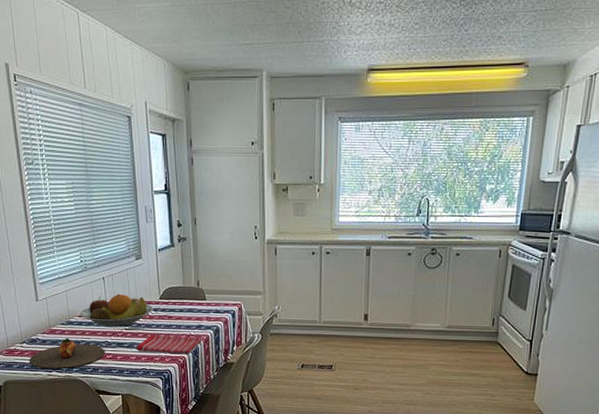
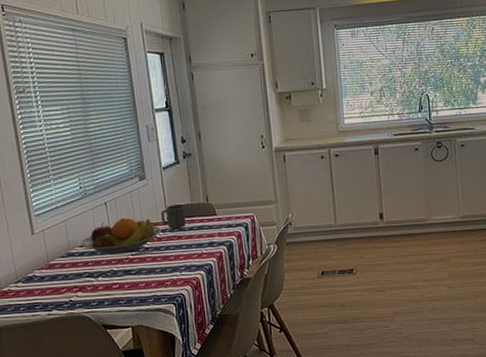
plate: present [29,337,105,370] -> none [25,270,111,309]
dish towel: present [136,334,202,354] -> none [145,254,216,277]
mug: none [153,286,177,310] -> present [160,204,186,230]

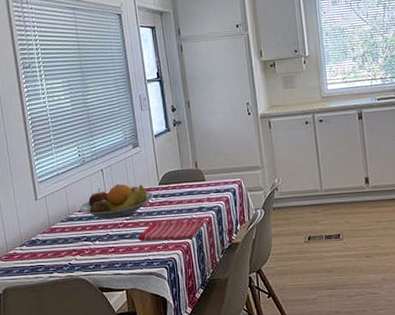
dish towel: none [145,254,216,277] -> present [138,218,205,241]
mug: present [160,204,186,230] -> none [152,170,177,195]

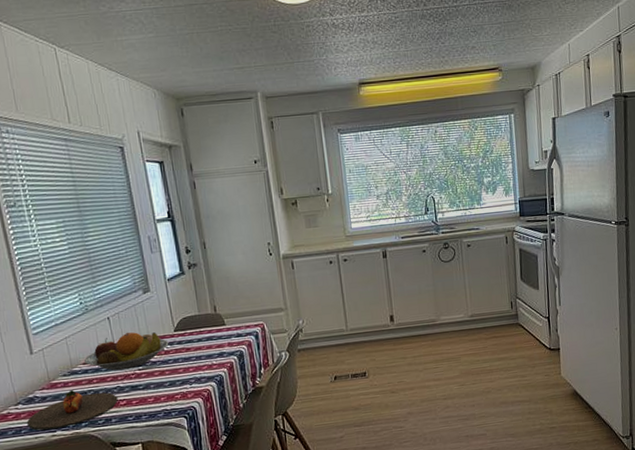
plate: none [29,234,107,272] -> present [26,389,118,431]
dish towel: present [138,218,205,241] -> none [153,364,227,391]

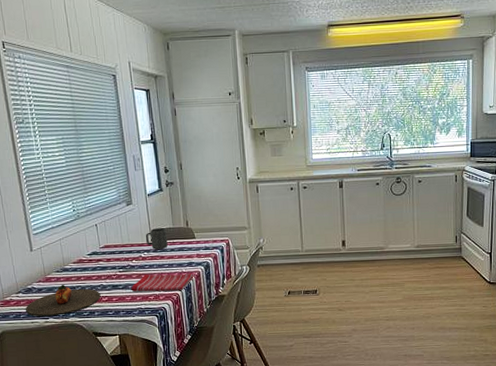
fruit bowl: present [83,332,169,371] -> none [74,238,146,271]
dish towel: none [153,364,227,391] -> present [131,273,194,292]
mug: none [167,316,194,342] -> present [145,228,168,250]

